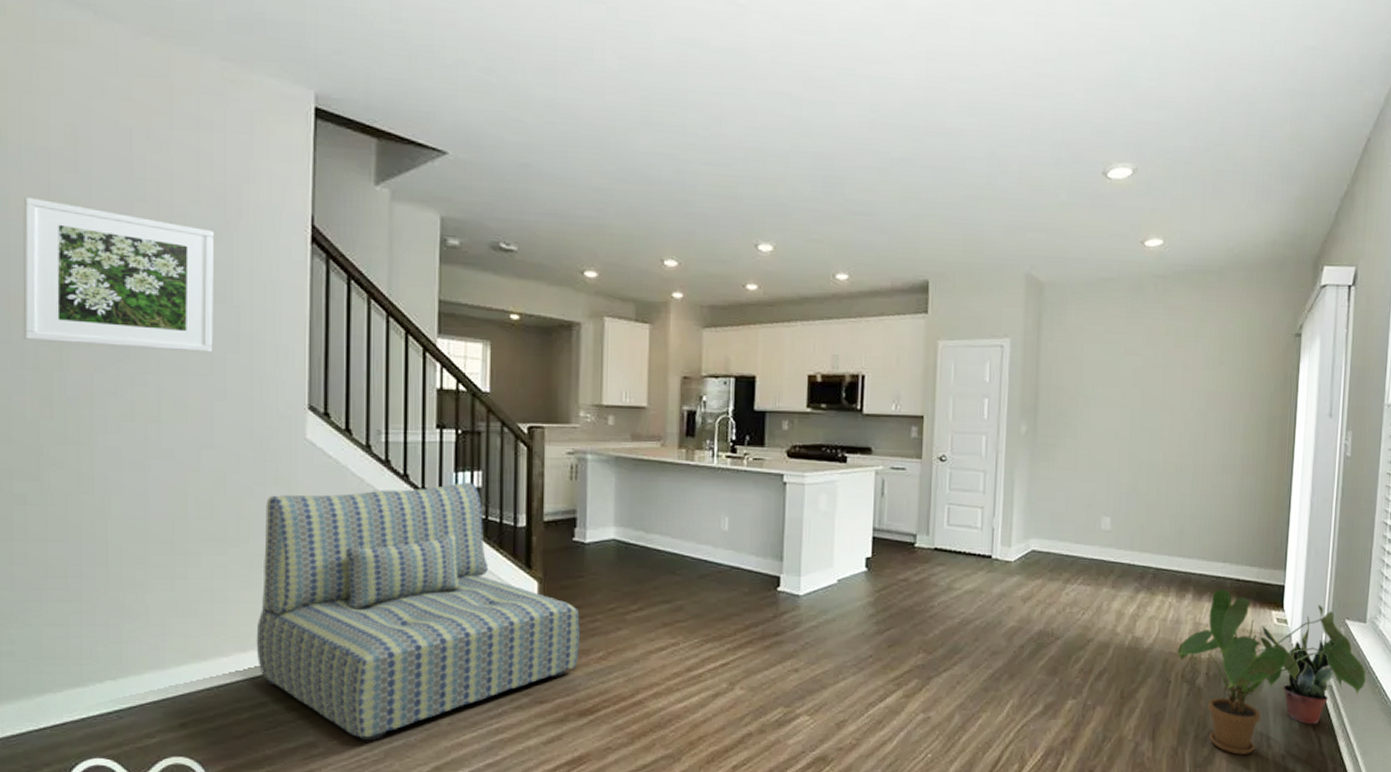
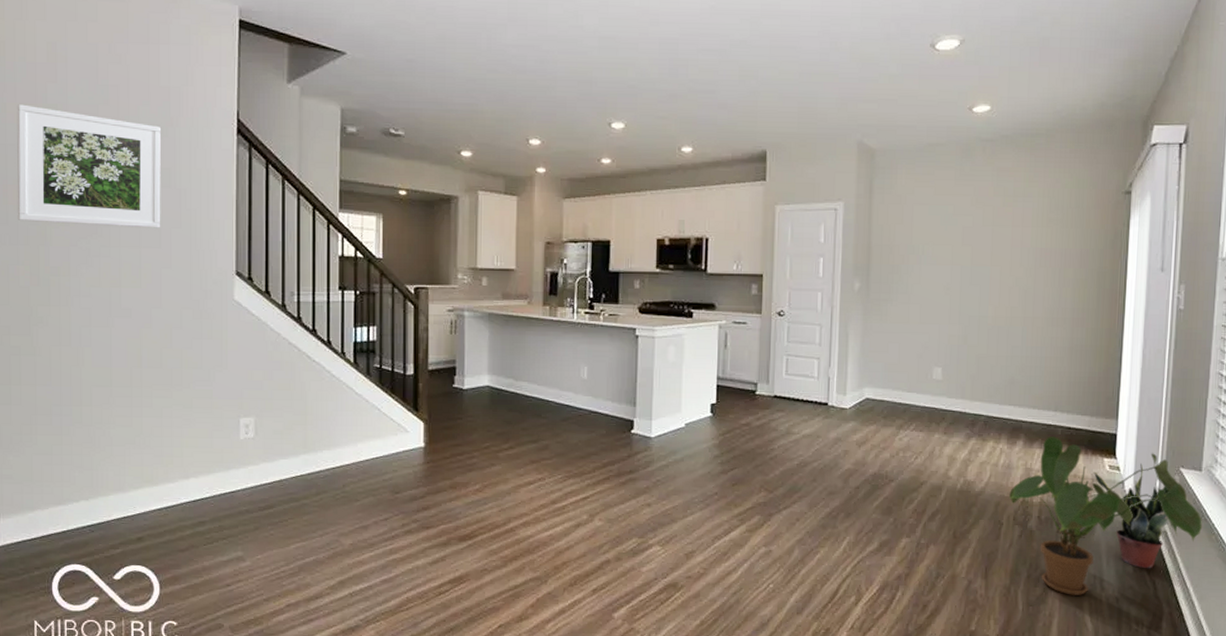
sofa: present [256,483,580,742] -> none [196,336,460,558]

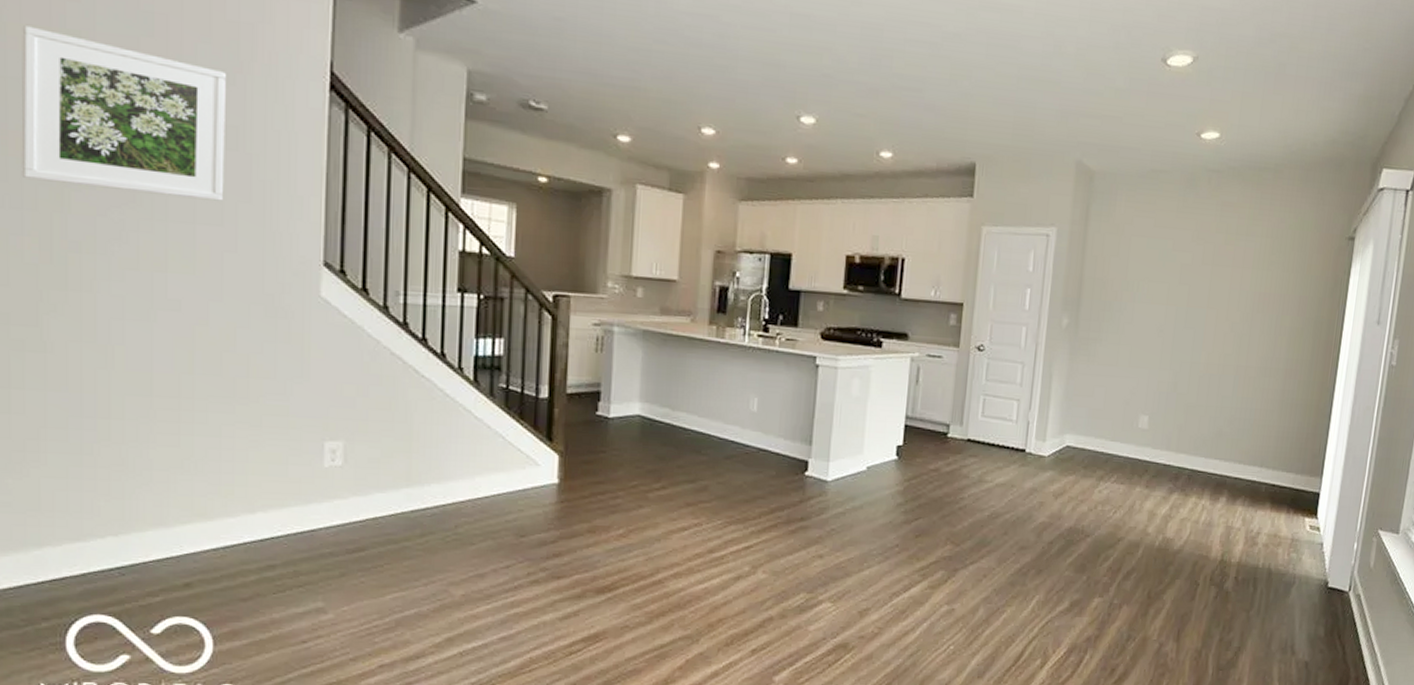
house plant: present [1009,437,1202,595] -> none [1208,494,1395,660]
potted plant: present [1094,464,1170,569] -> none [1294,525,1366,633]

